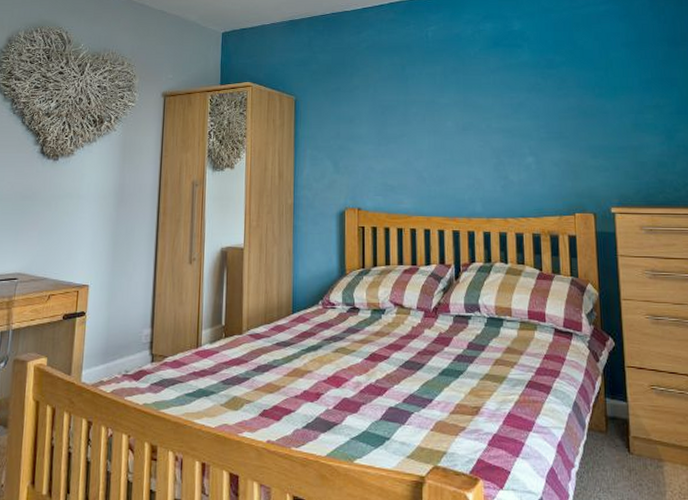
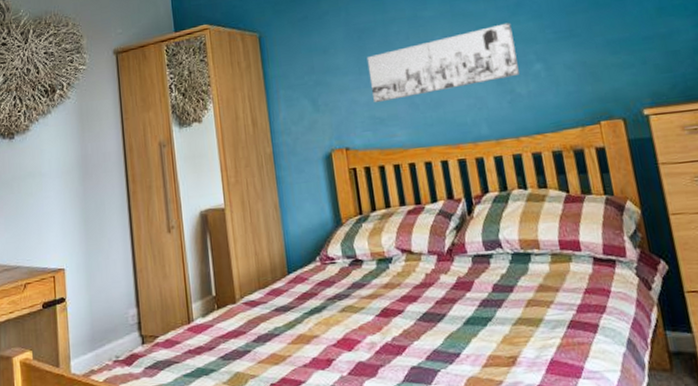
wall art: none [386,118,514,172] -> present [366,23,519,103]

